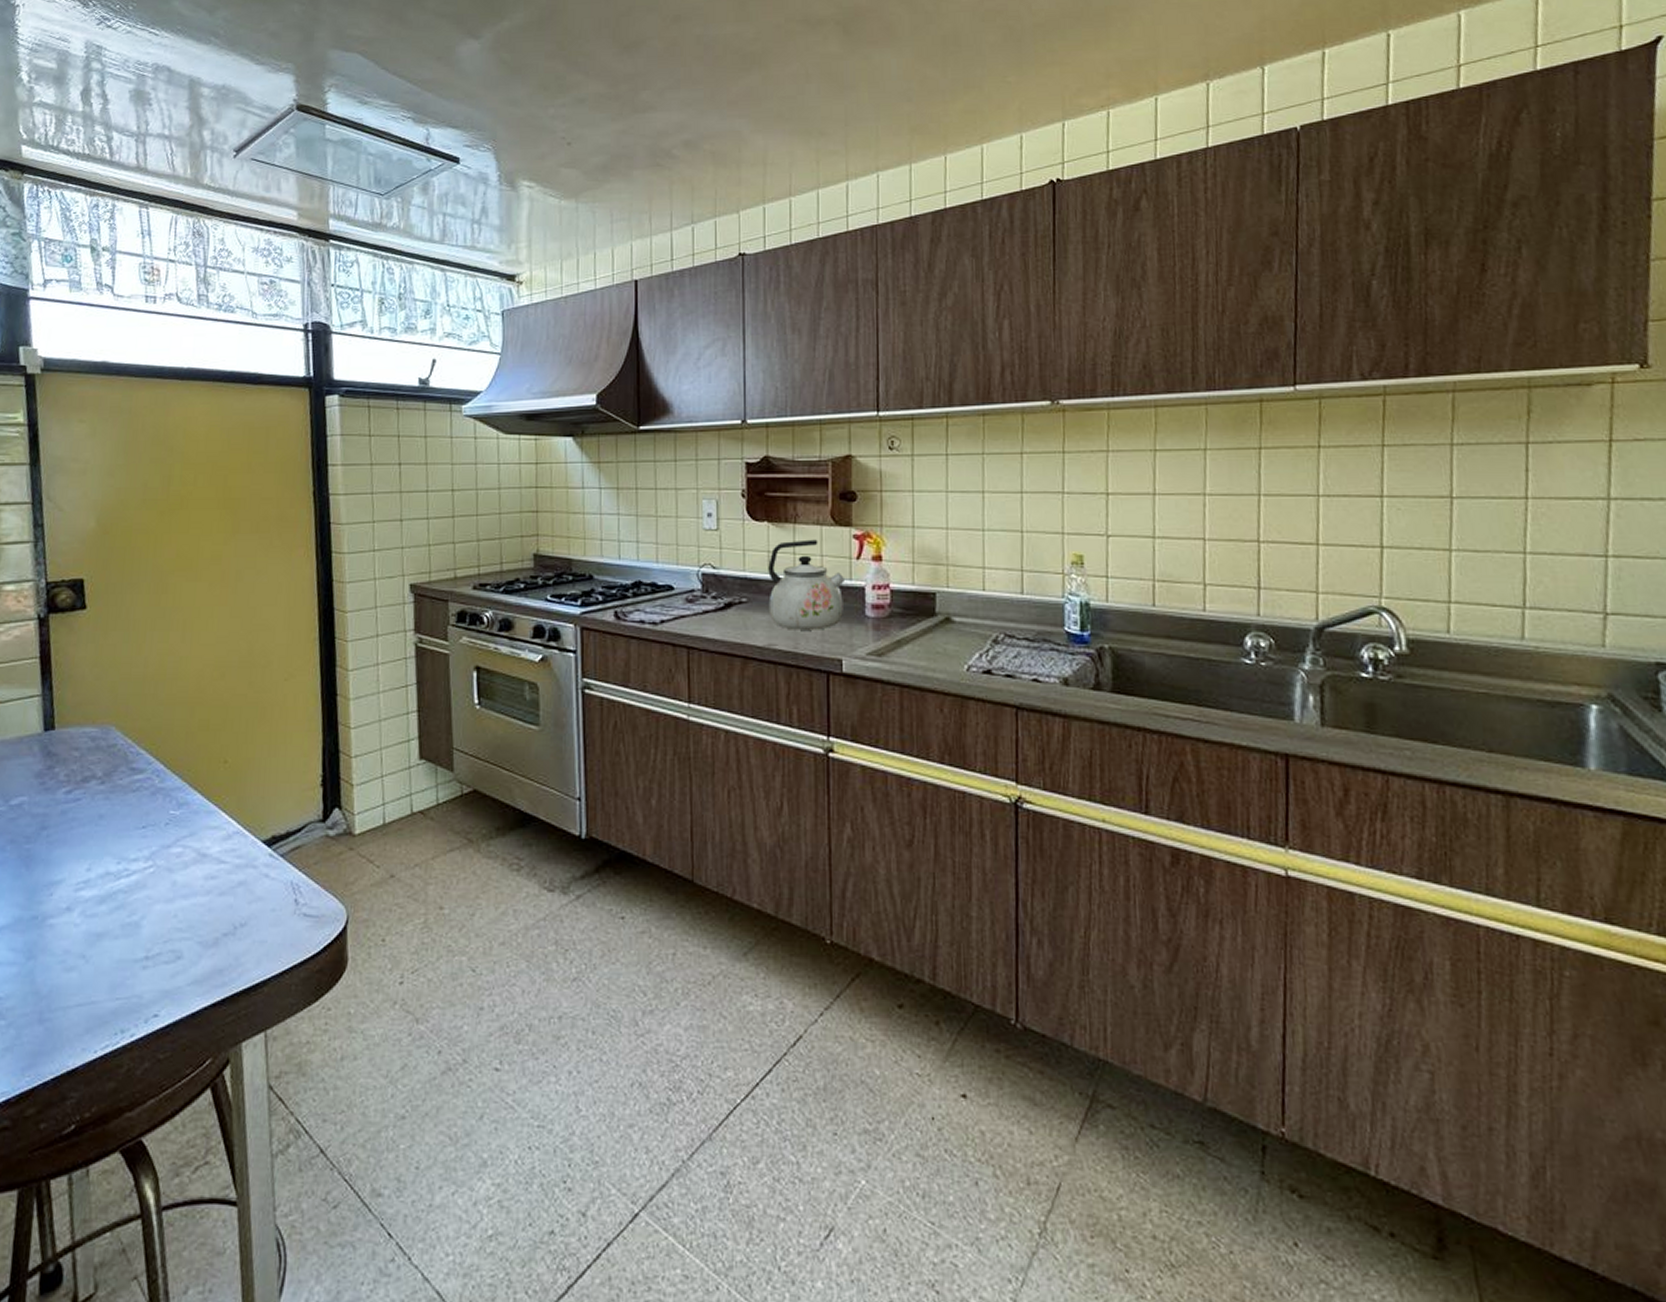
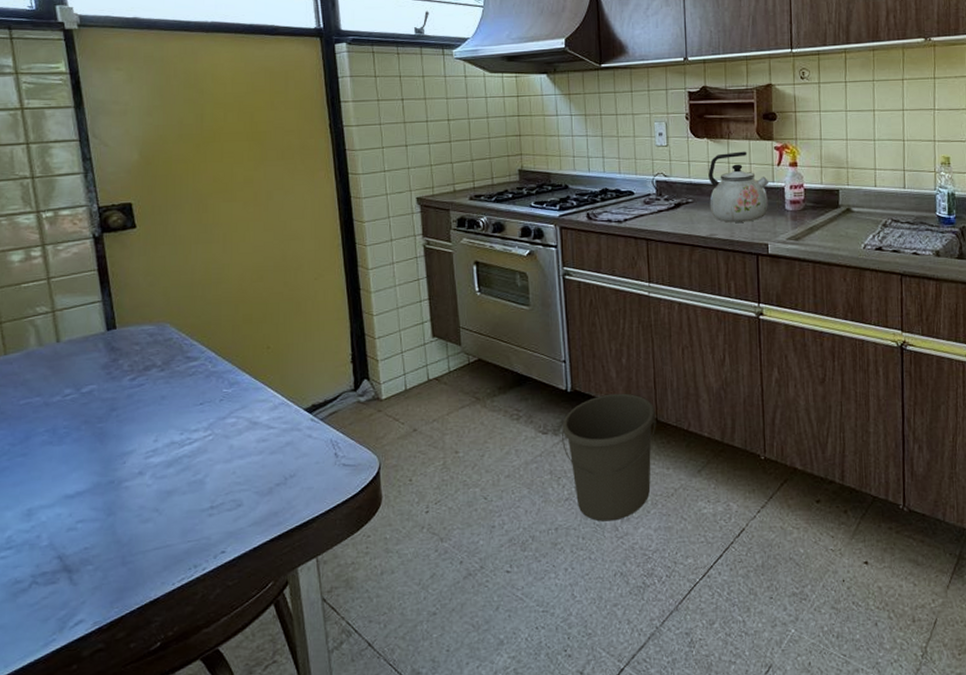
bucket: none [572,844,692,1012] -> present [562,393,656,522]

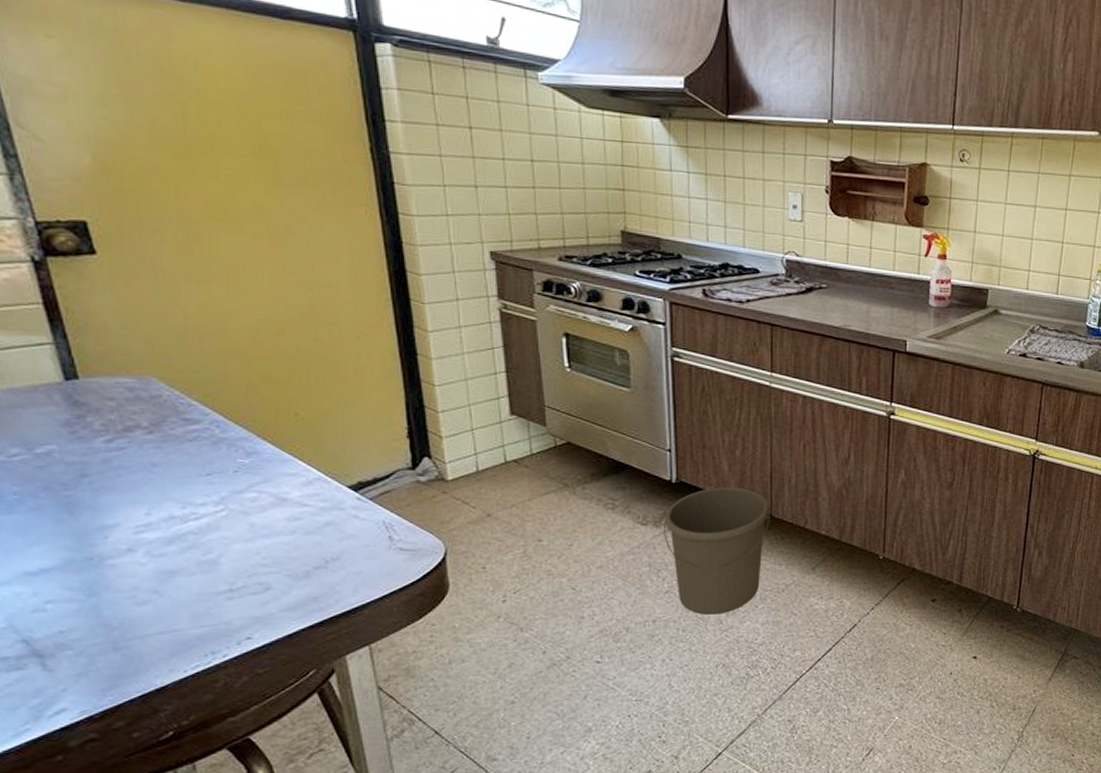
kettle: present [708,151,770,223] -> none [845,236,914,315]

